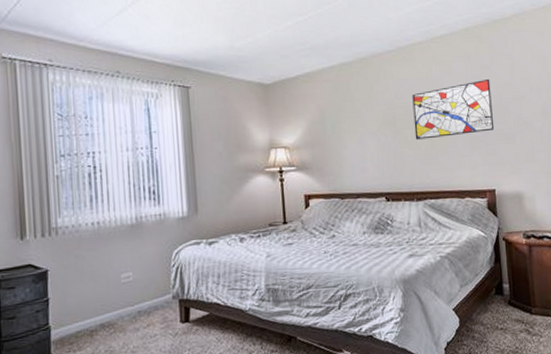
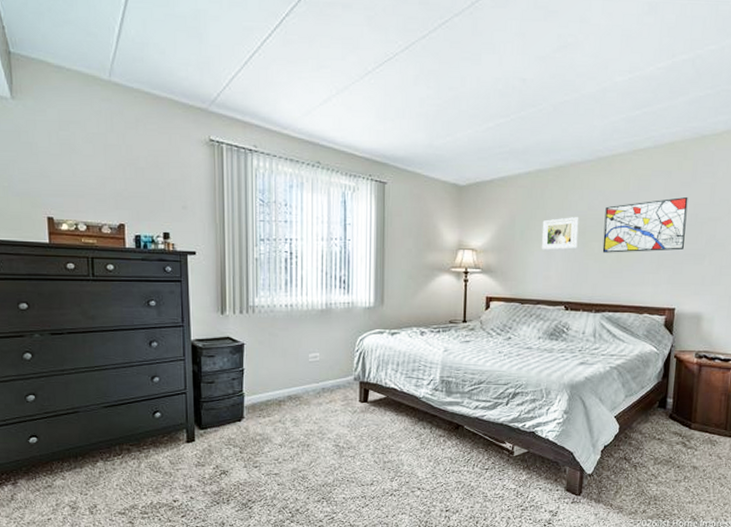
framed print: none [352,107,390,142] -> present [541,217,579,250]

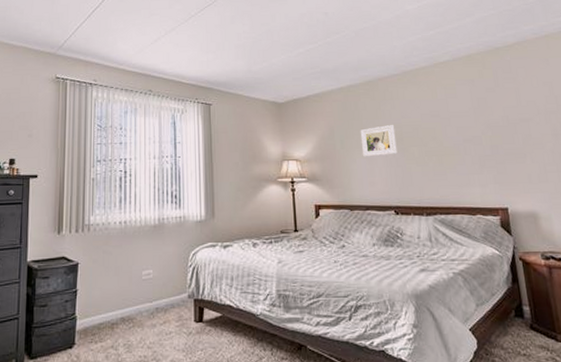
wall art: present [602,196,688,253] -> none [418,101,502,157]

